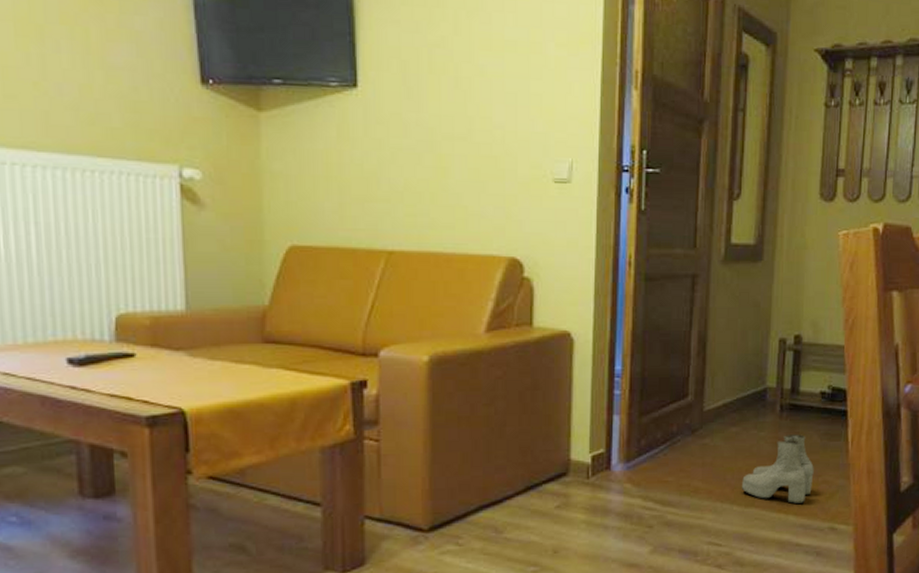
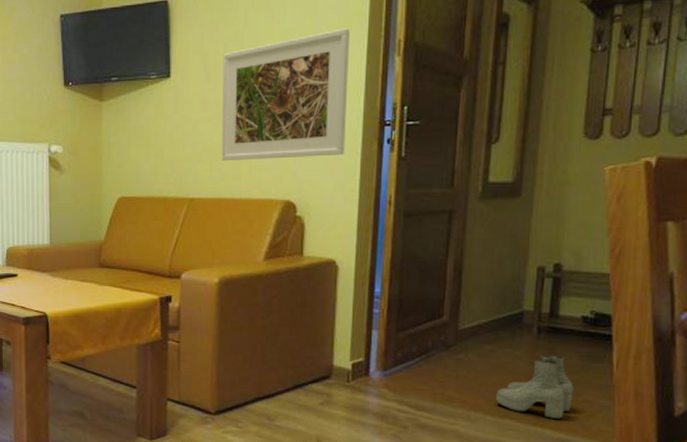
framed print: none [428,49,581,205] -> present [221,28,350,160]

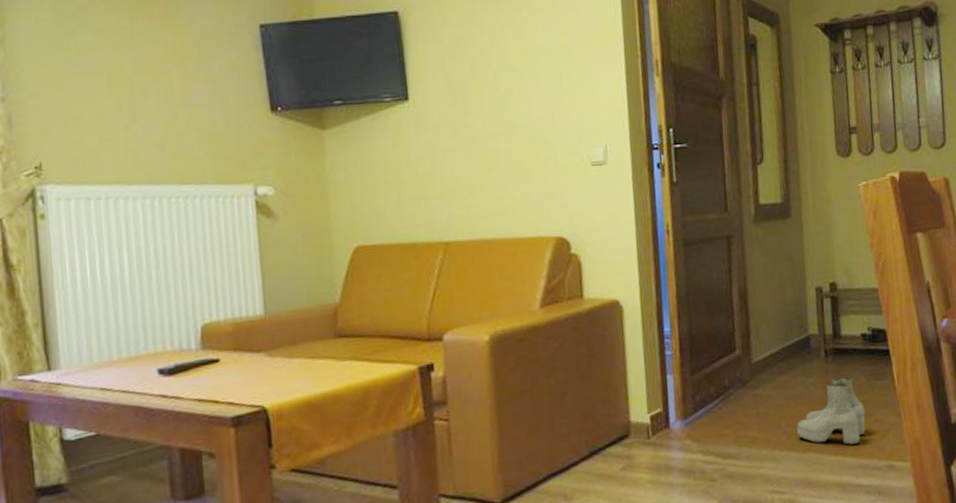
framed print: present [221,28,350,160] -> none [470,47,616,195]

